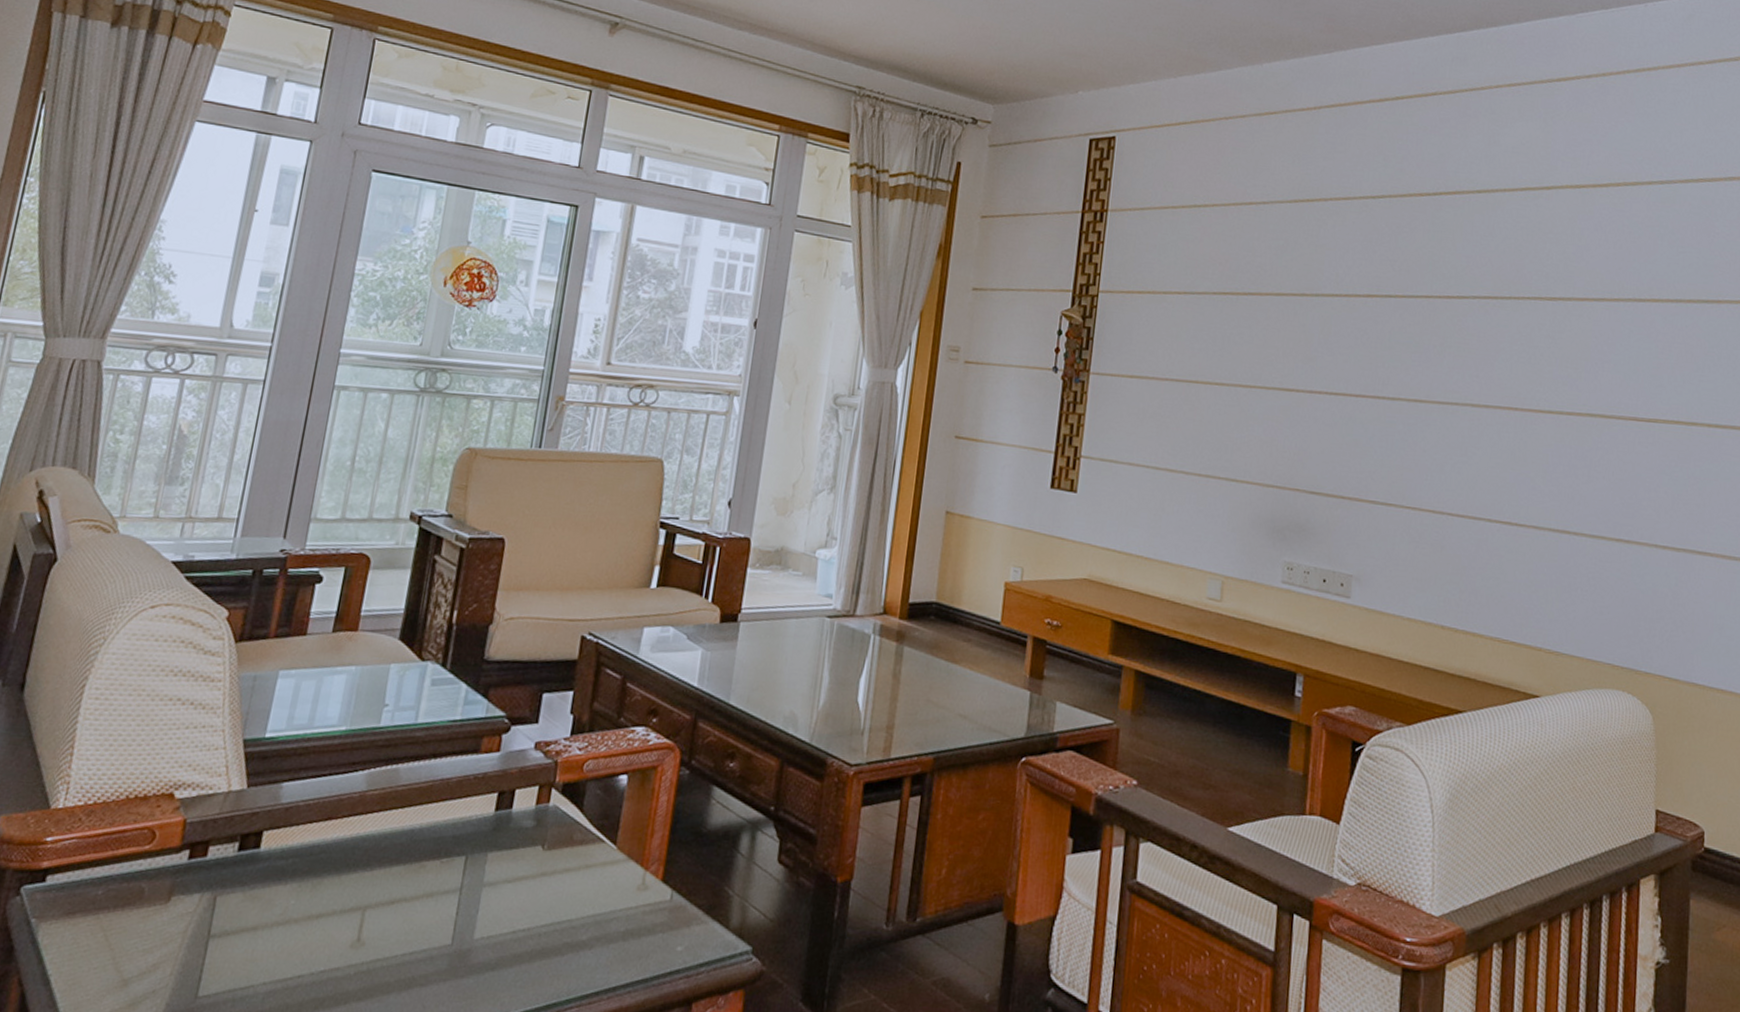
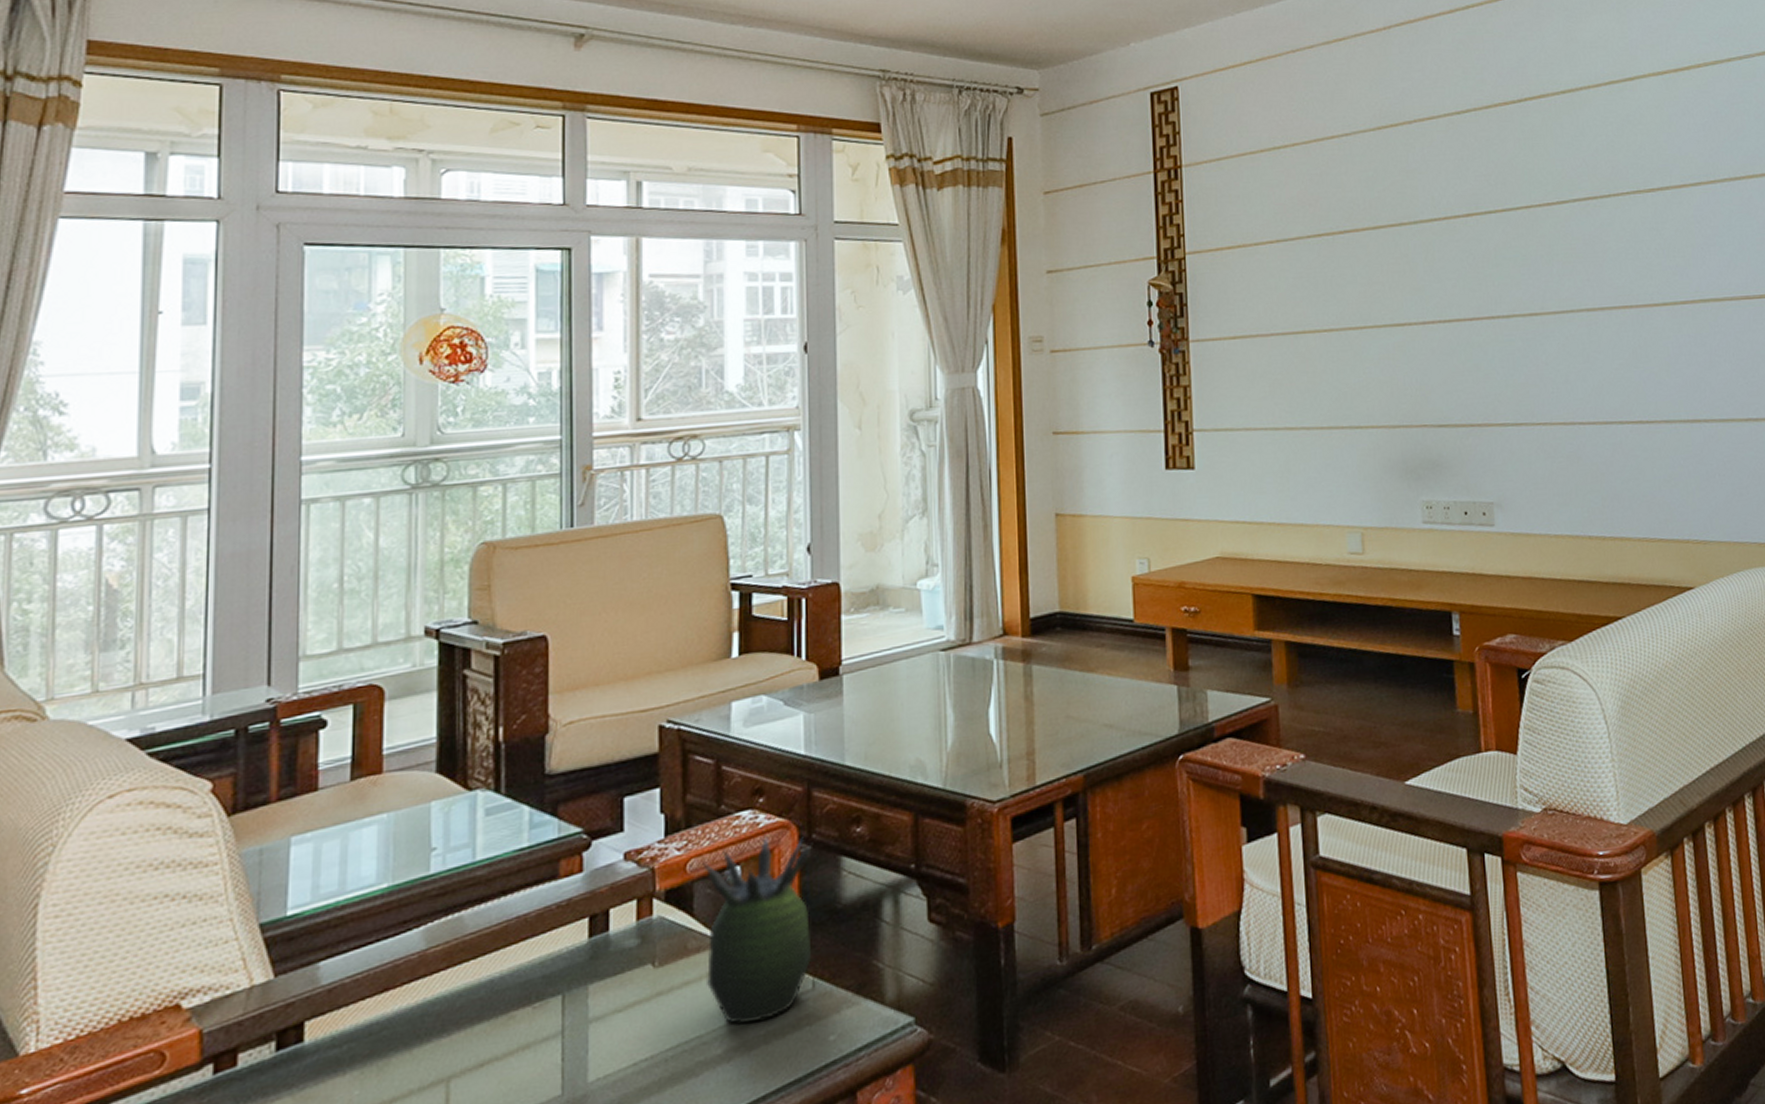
succulent plant: none [584,752,692,918] -> present [702,835,814,1025]

